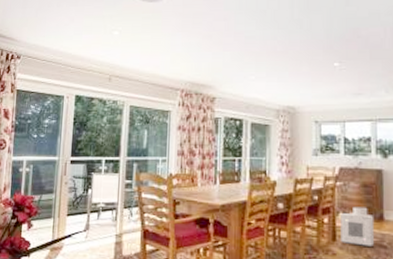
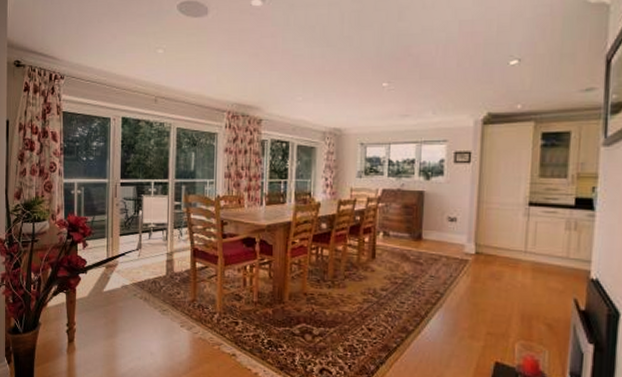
air purifier: present [340,206,375,246] -> none [380,226,413,264]

